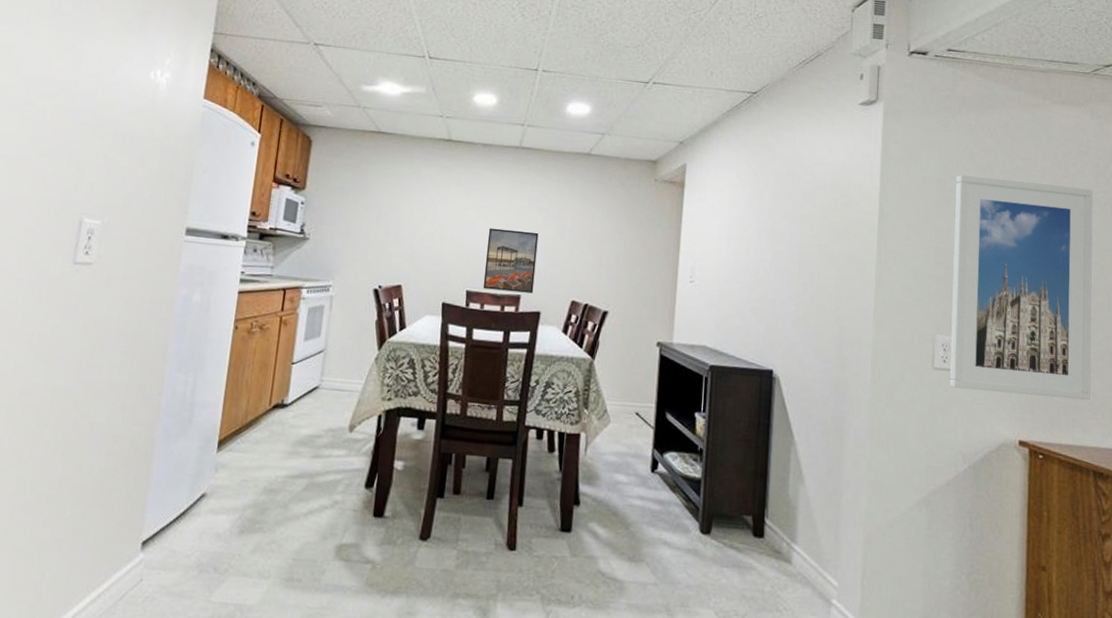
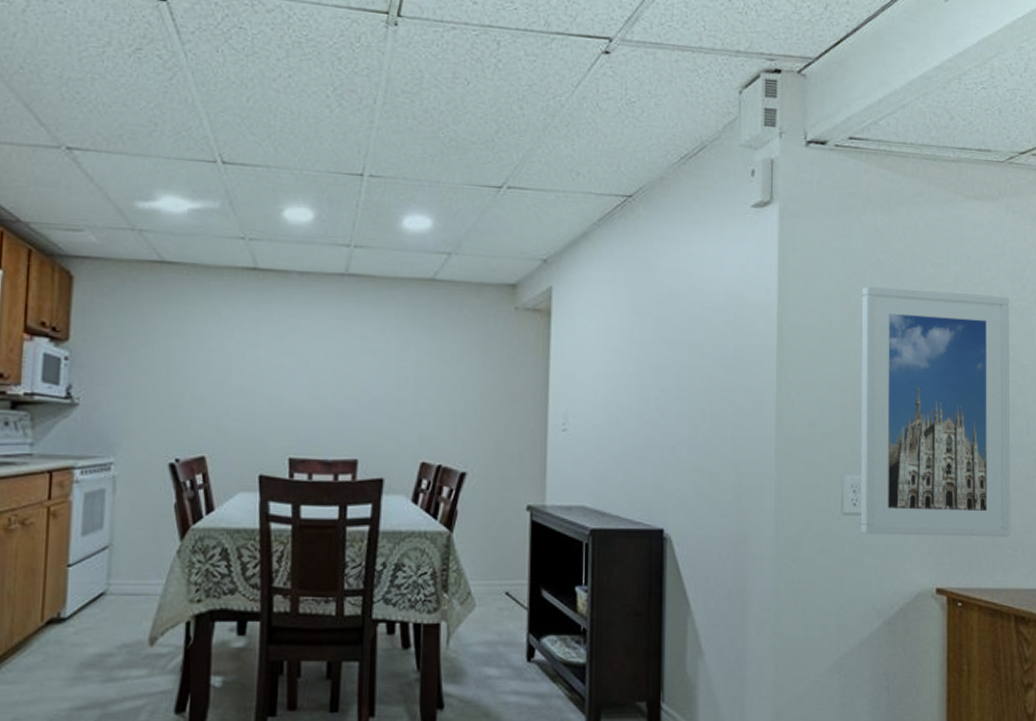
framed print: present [482,228,539,294] -> none [309,377,376,457]

